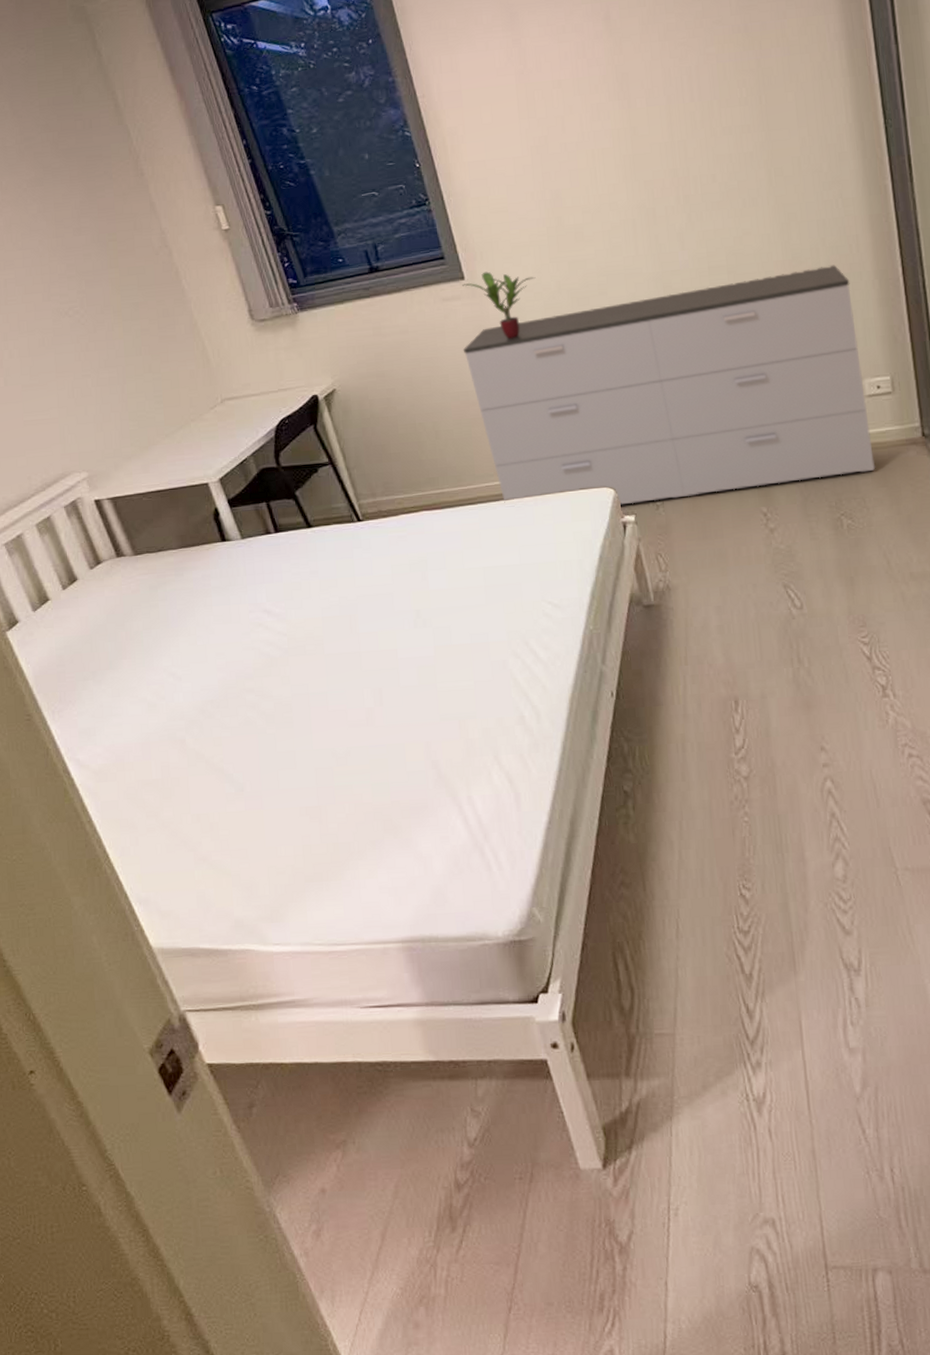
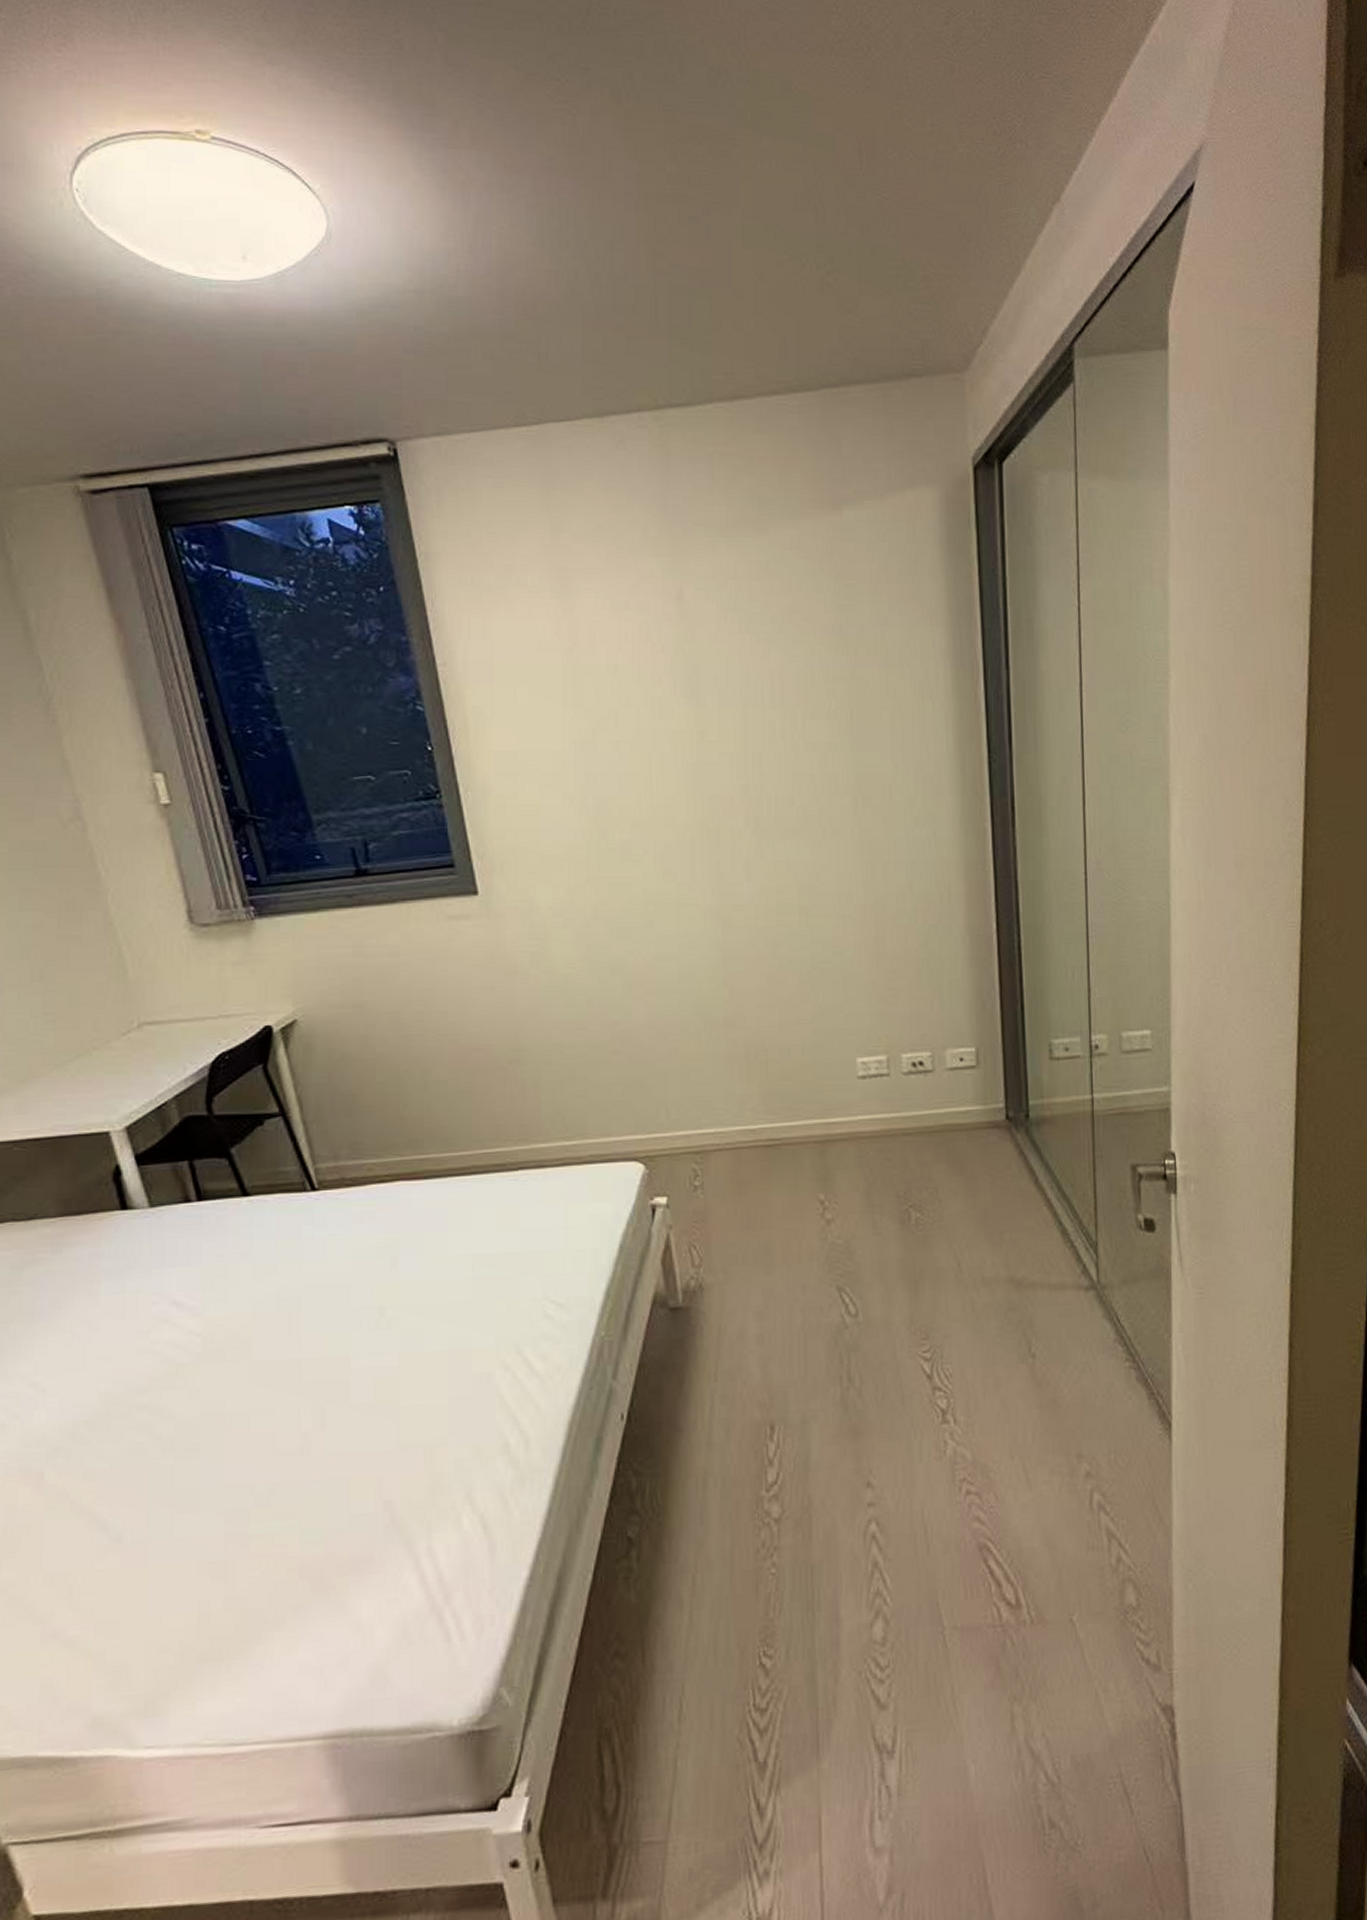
potted plant: present [462,271,536,340] -> none [474,887,568,973]
dresser: present [463,264,876,505] -> none [468,914,952,1184]

